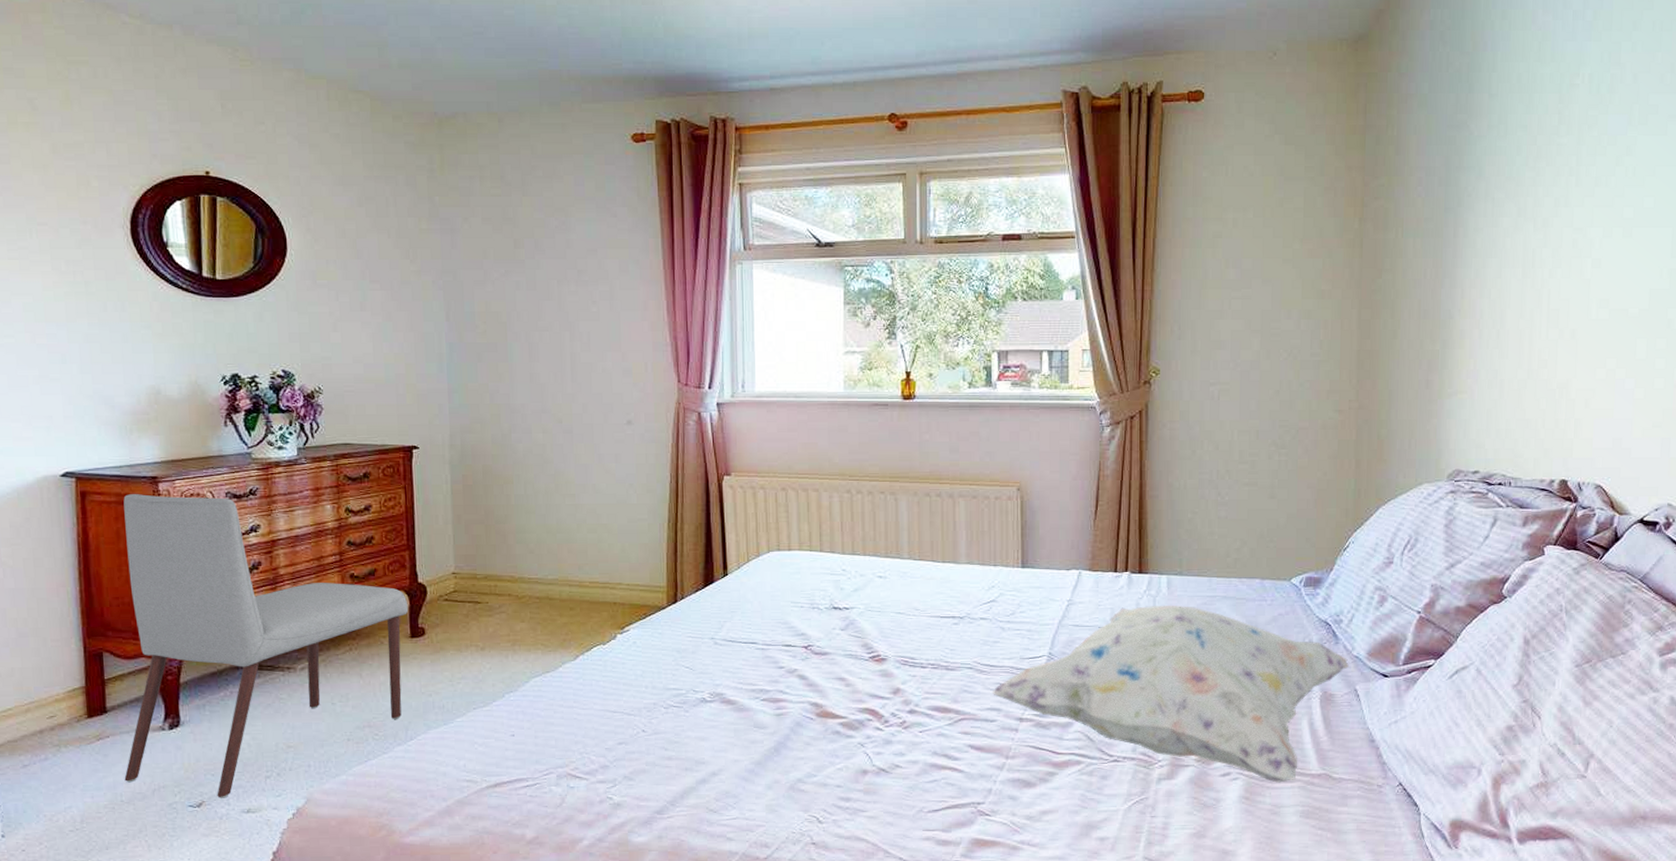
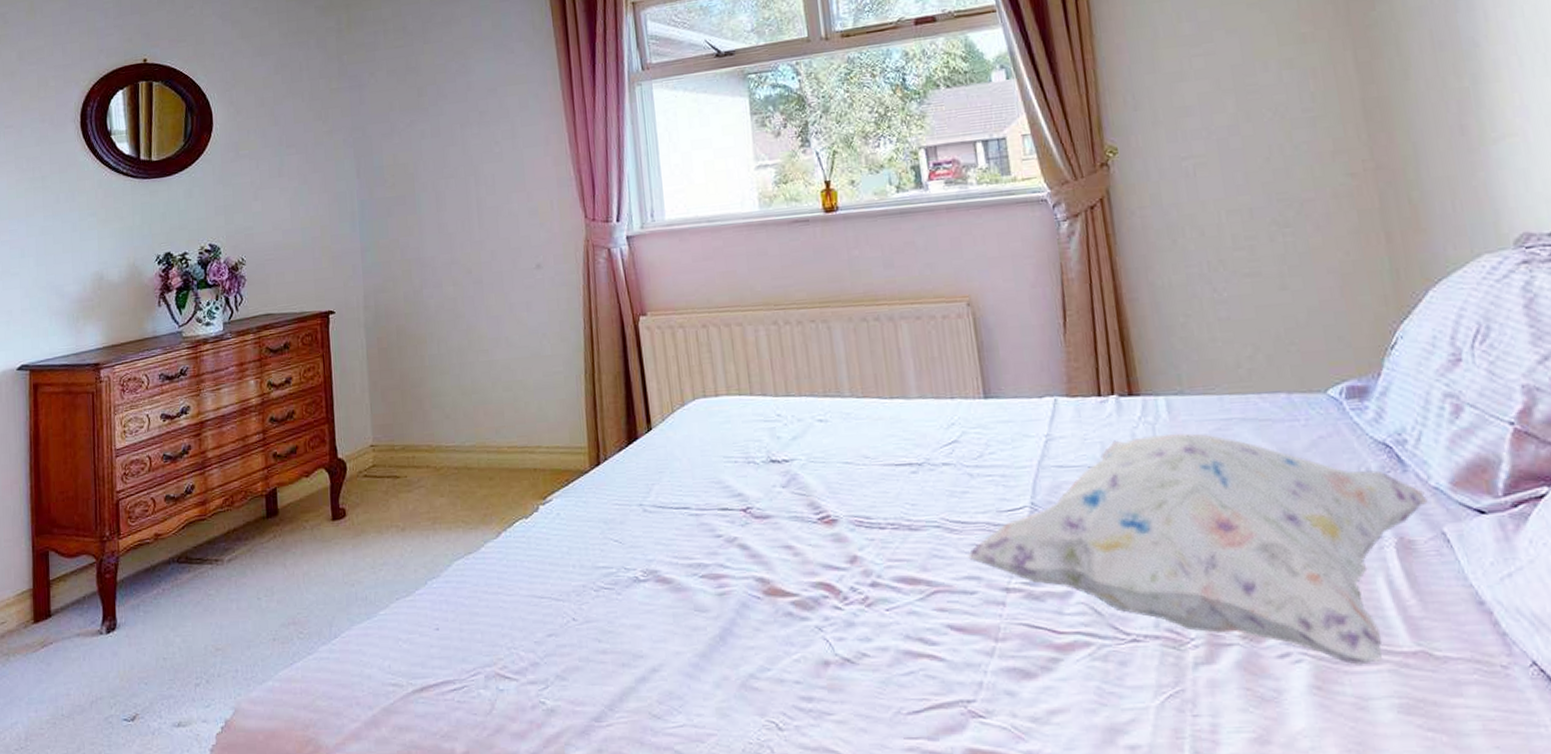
chair: present [123,494,409,798] -> none [65,380,330,710]

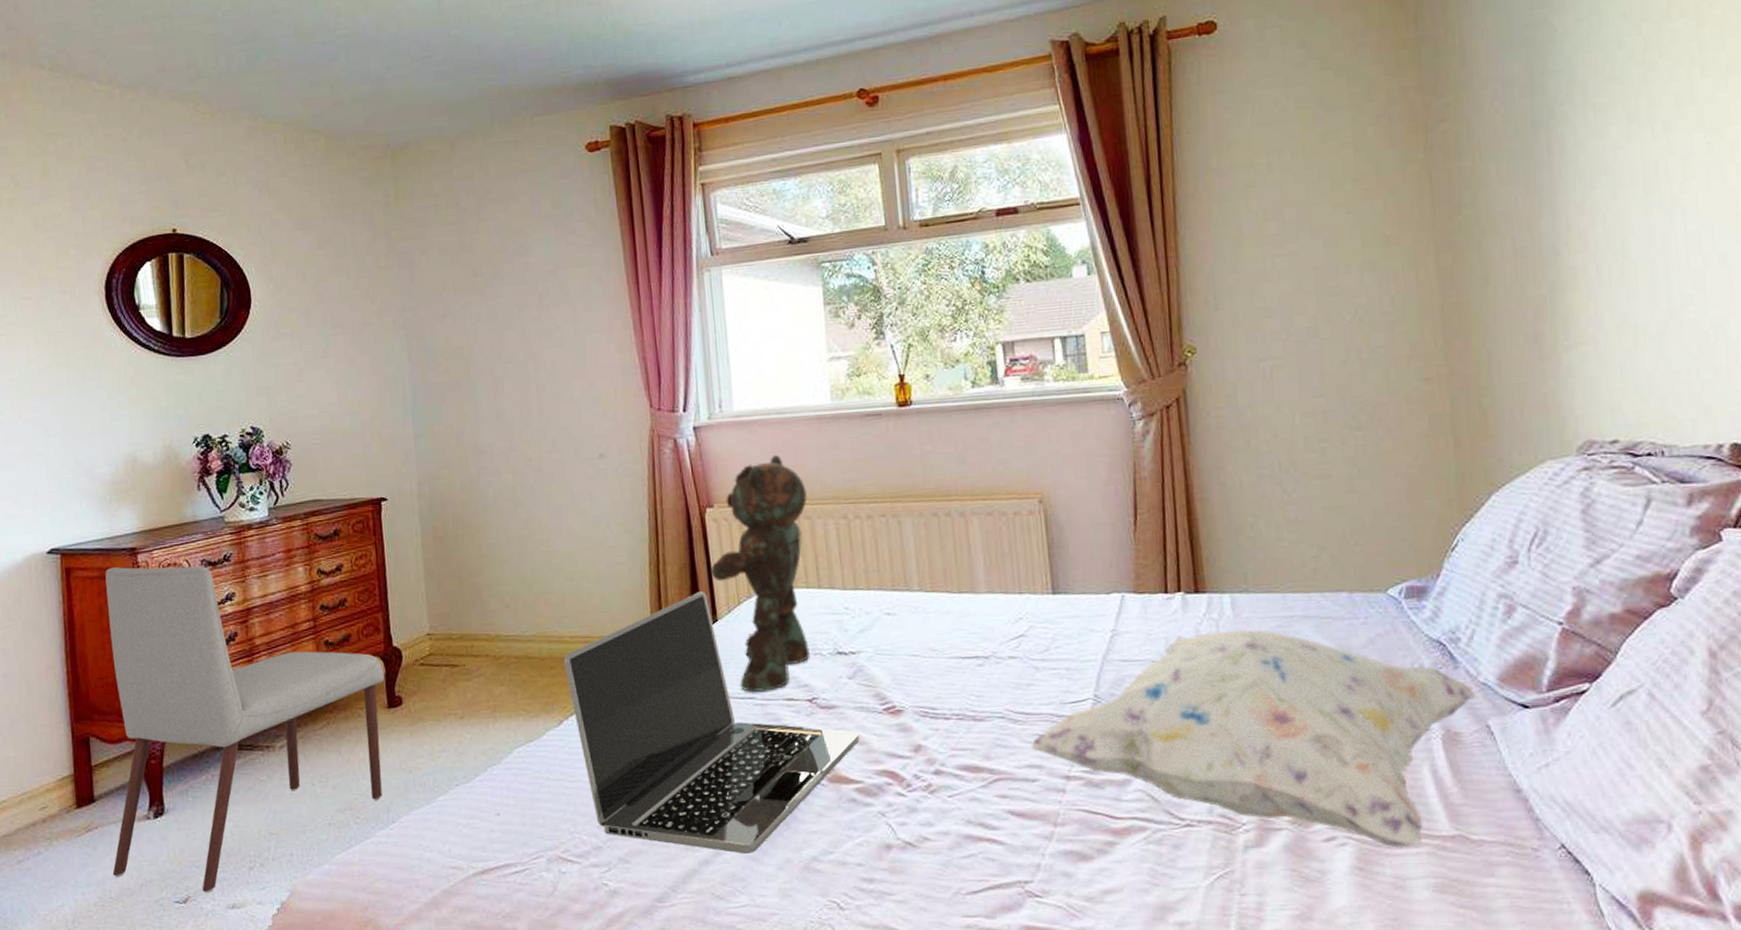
chair: none [65,380,330,710] -> present [105,566,385,893]
laptop: none [501,400,795,671] -> present [563,591,860,854]
teddy bear: none [644,262,743,502] -> present [710,455,810,692]

